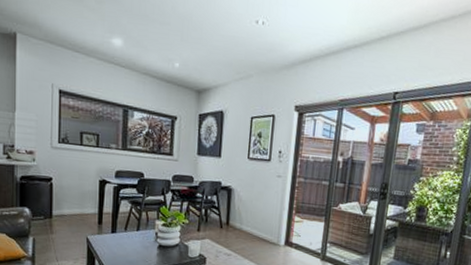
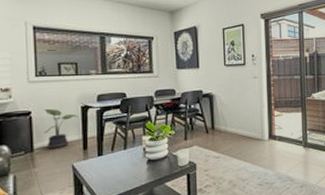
potted plant: none [62,177,96,220] -> present [43,108,78,150]

